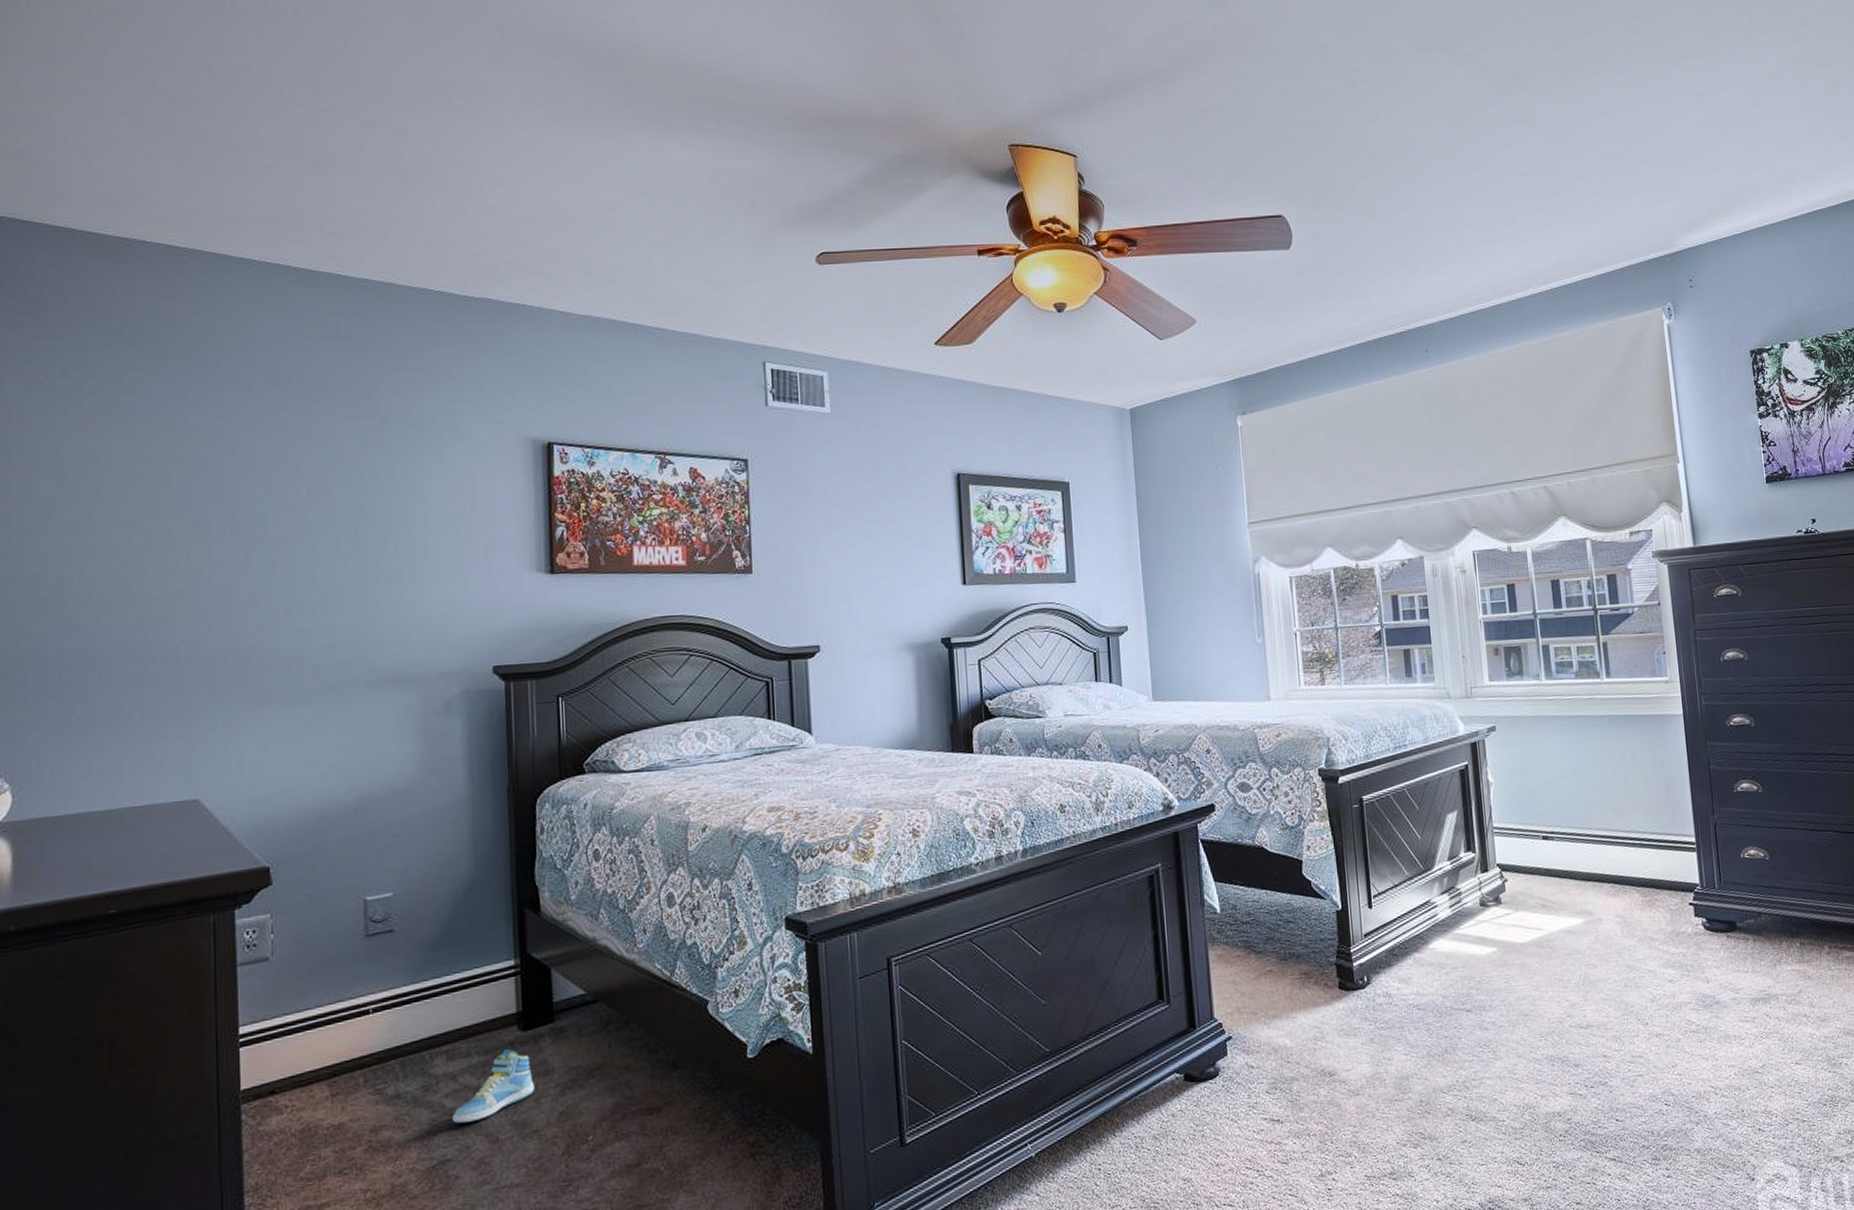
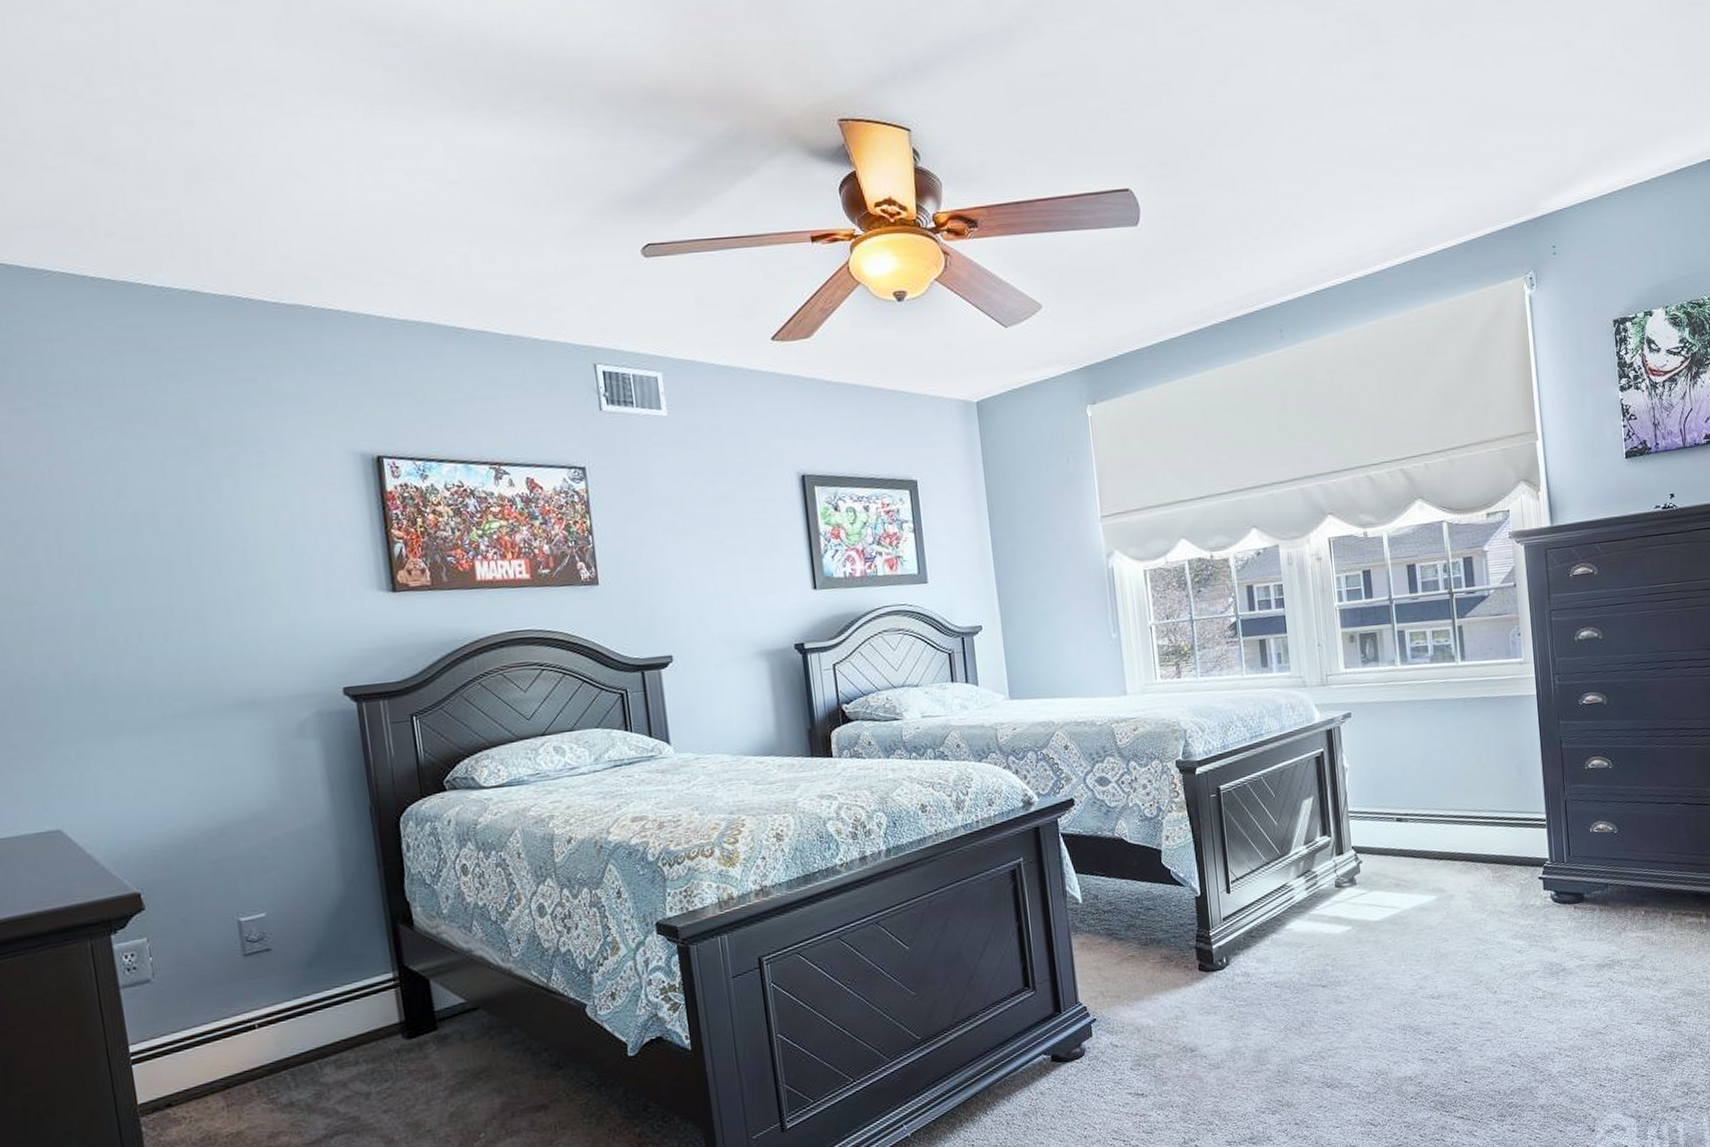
sneaker: present [453,1049,535,1123] -> none [347,1056,424,1127]

